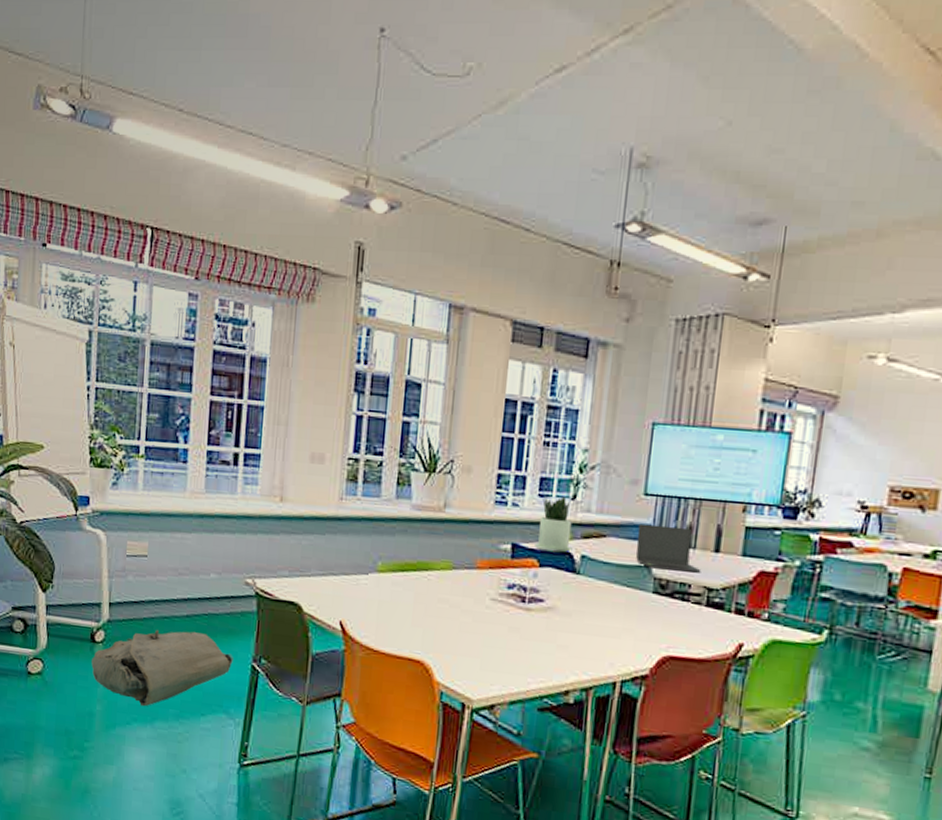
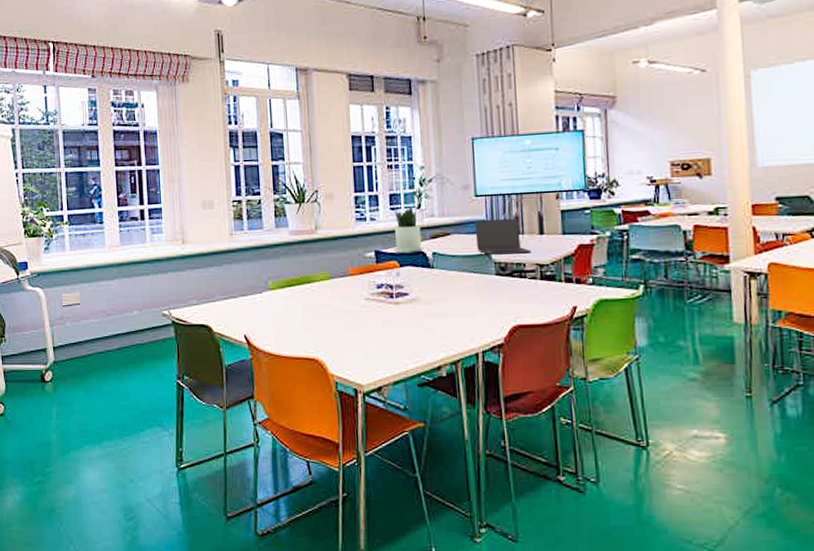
bag: present [91,630,233,707] -> none [44,361,161,431]

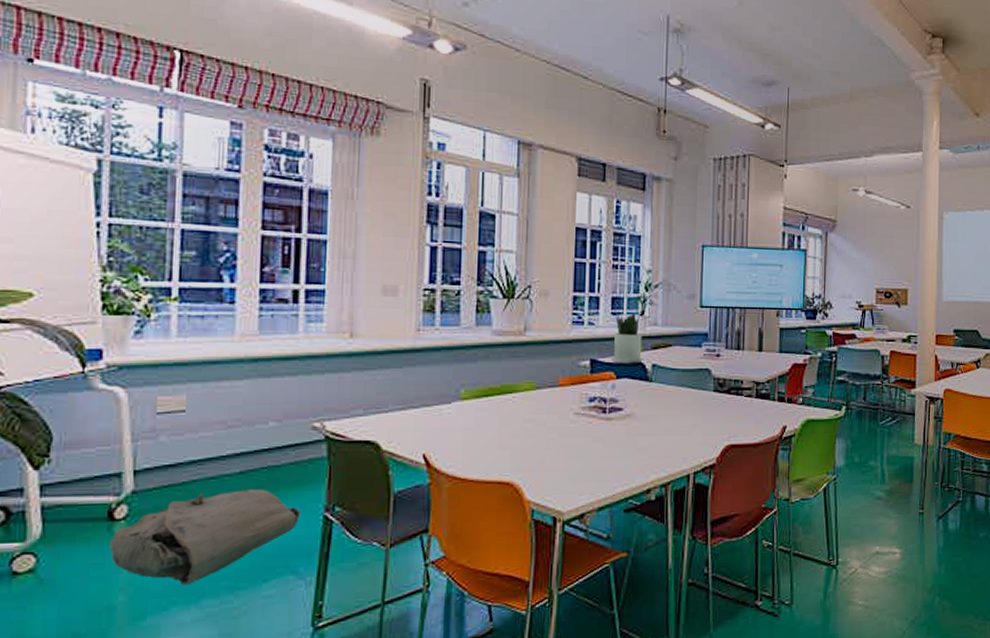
bag: none [44,361,161,431] -> present [109,489,301,586]
laptop: present [474,218,532,255] -> none [697,332,750,370]

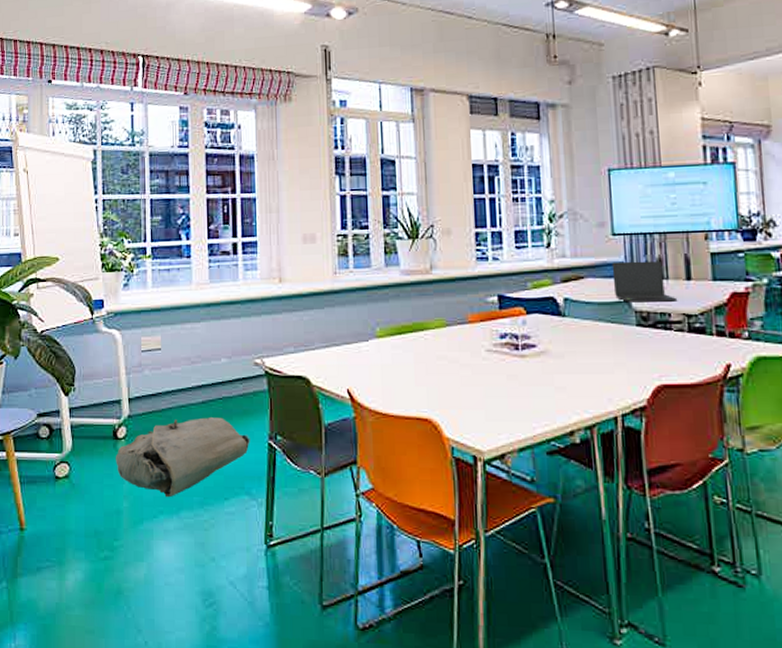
planter: present [611,313,644,364] -> none [519,245,555,299]
laptop: none [697,332,750,370] -> present [612,260,678,303]

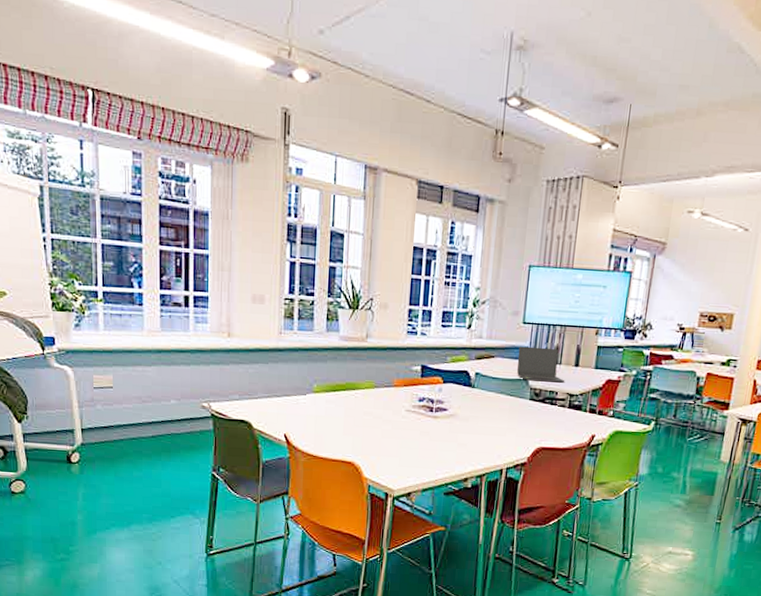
bag: present [116,417,250,498] -> none [70,449,196,514]

